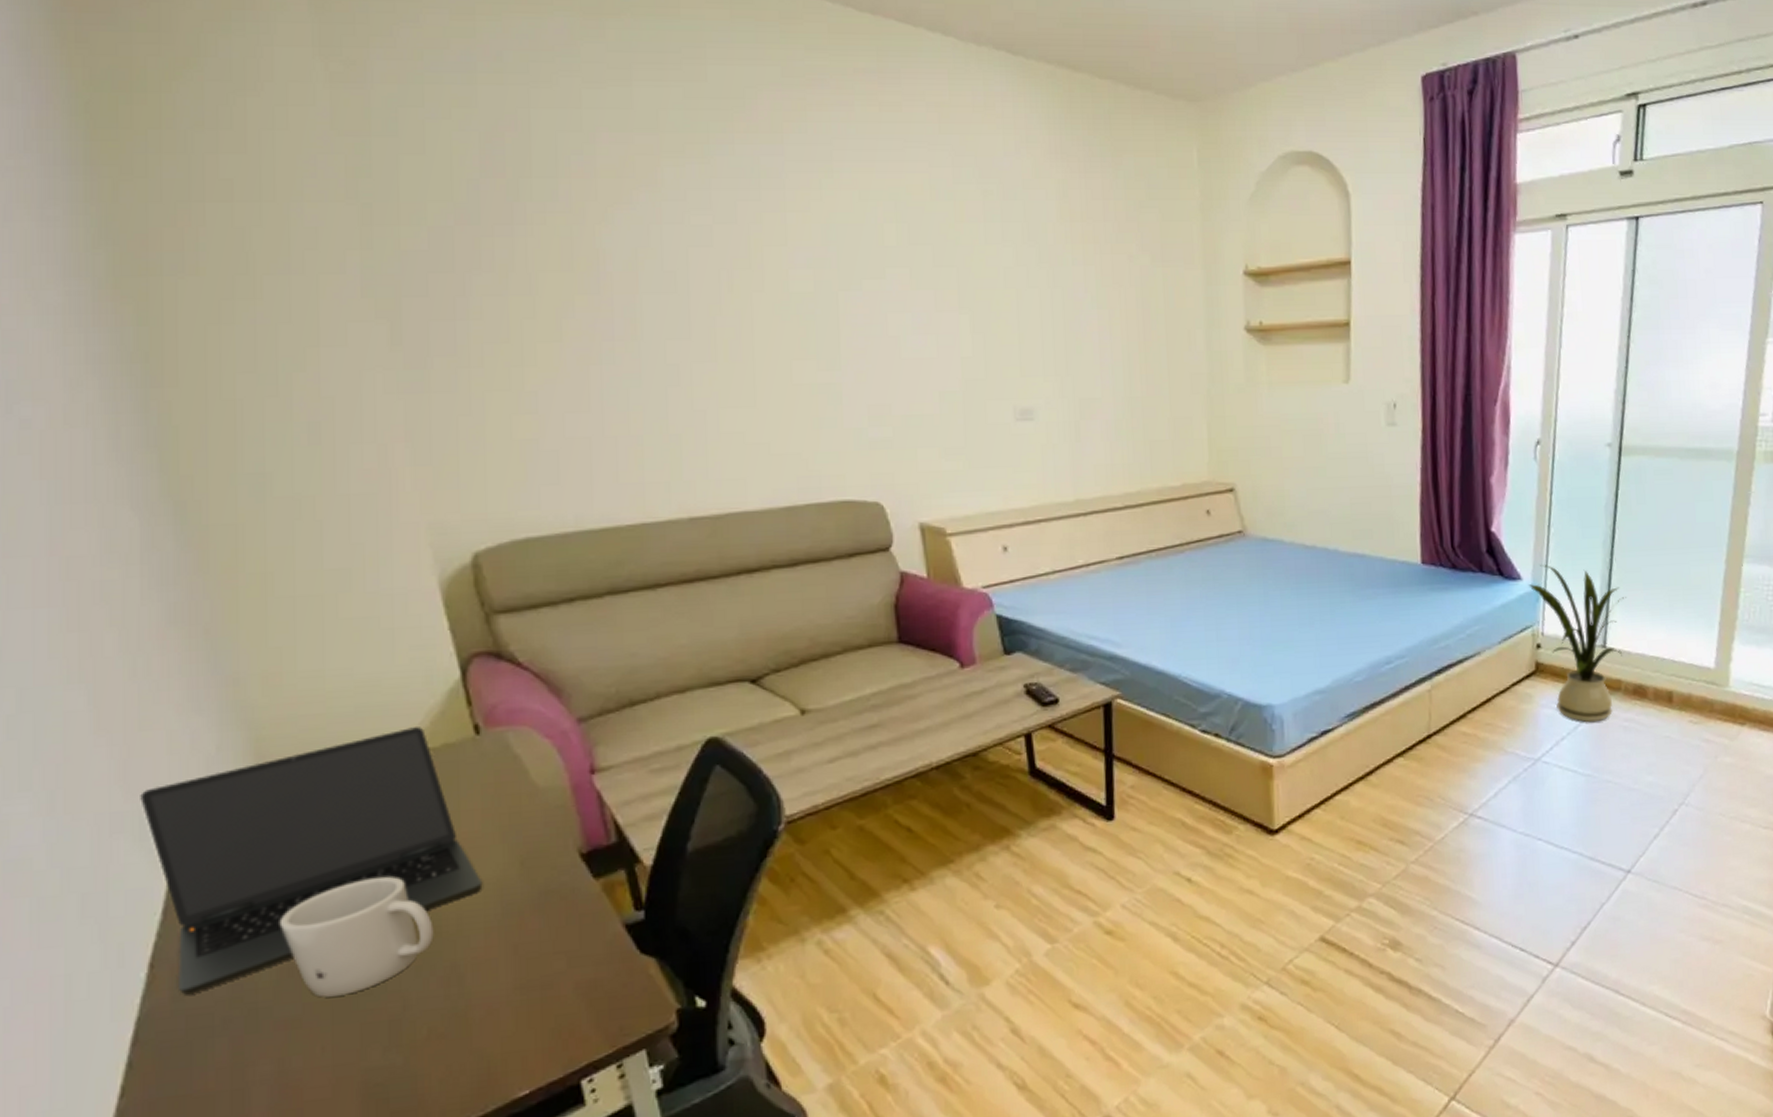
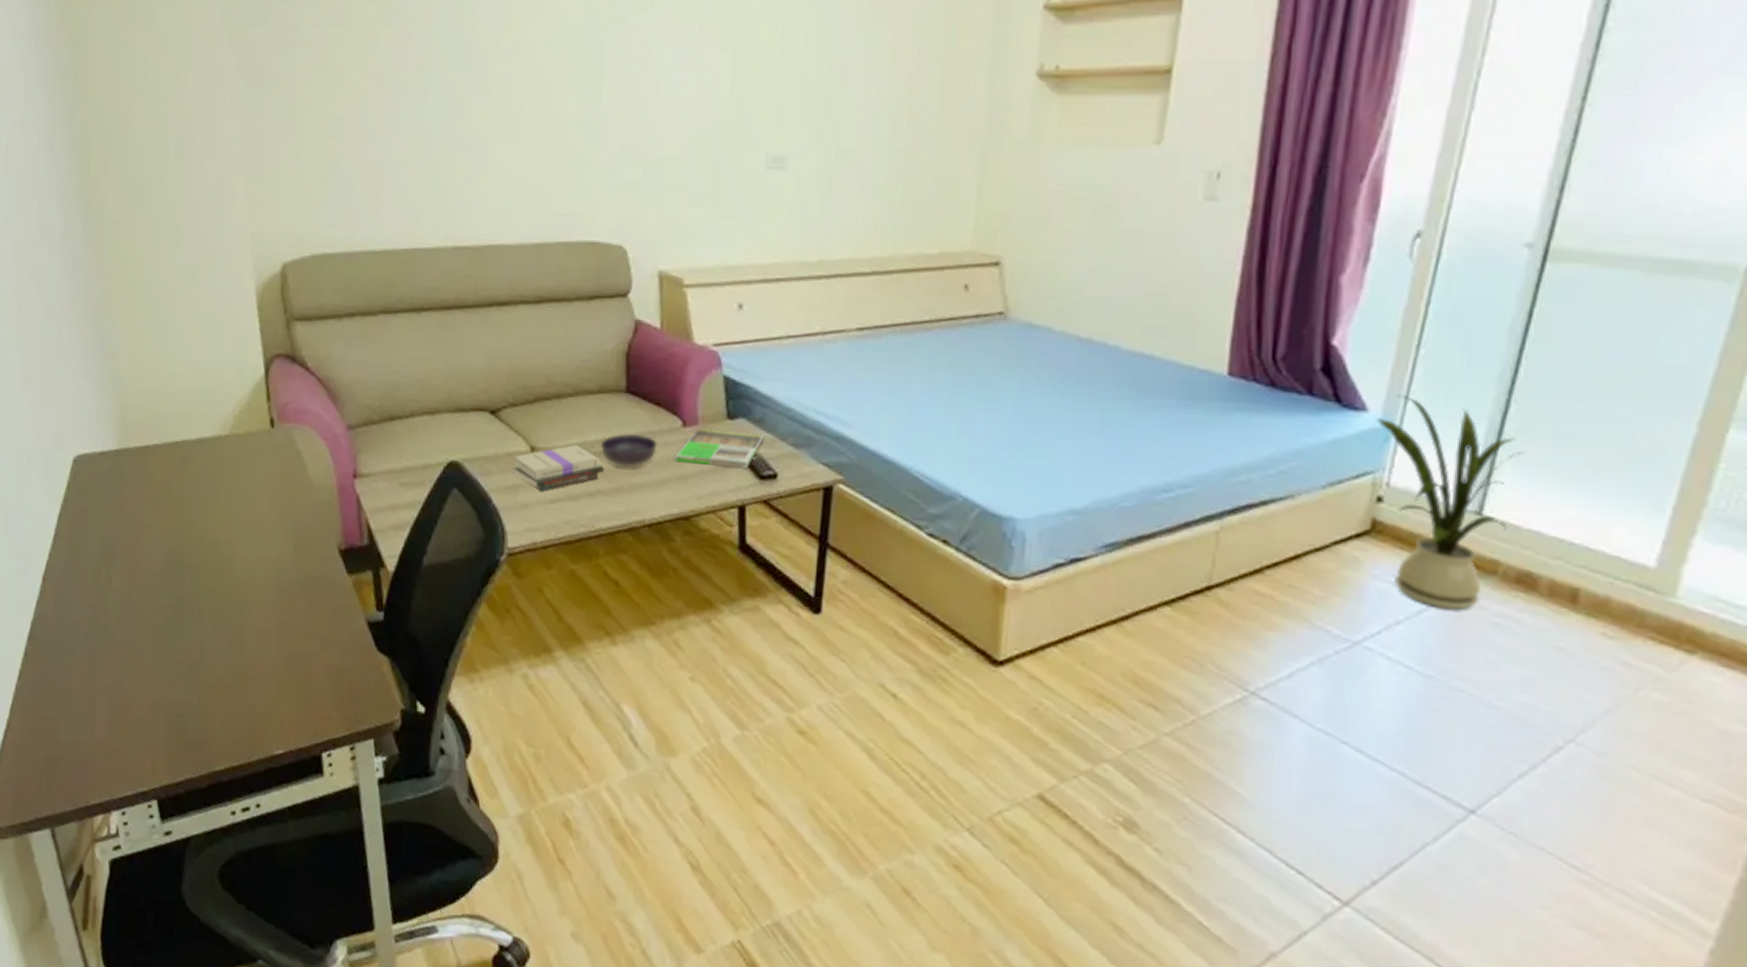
laptop: present [140,727,483,995] -> none [46,413,265,608]
mug: present [279,876,434,998] -> none [125,538,228,634]
books: none [782,701,883,753] -> present [513,445,604,492]
bowl: none [878,680,937,717] -> present [601,434,658,469]
magazine: none [955,665,1043,703] -> present [674,429,765,469]

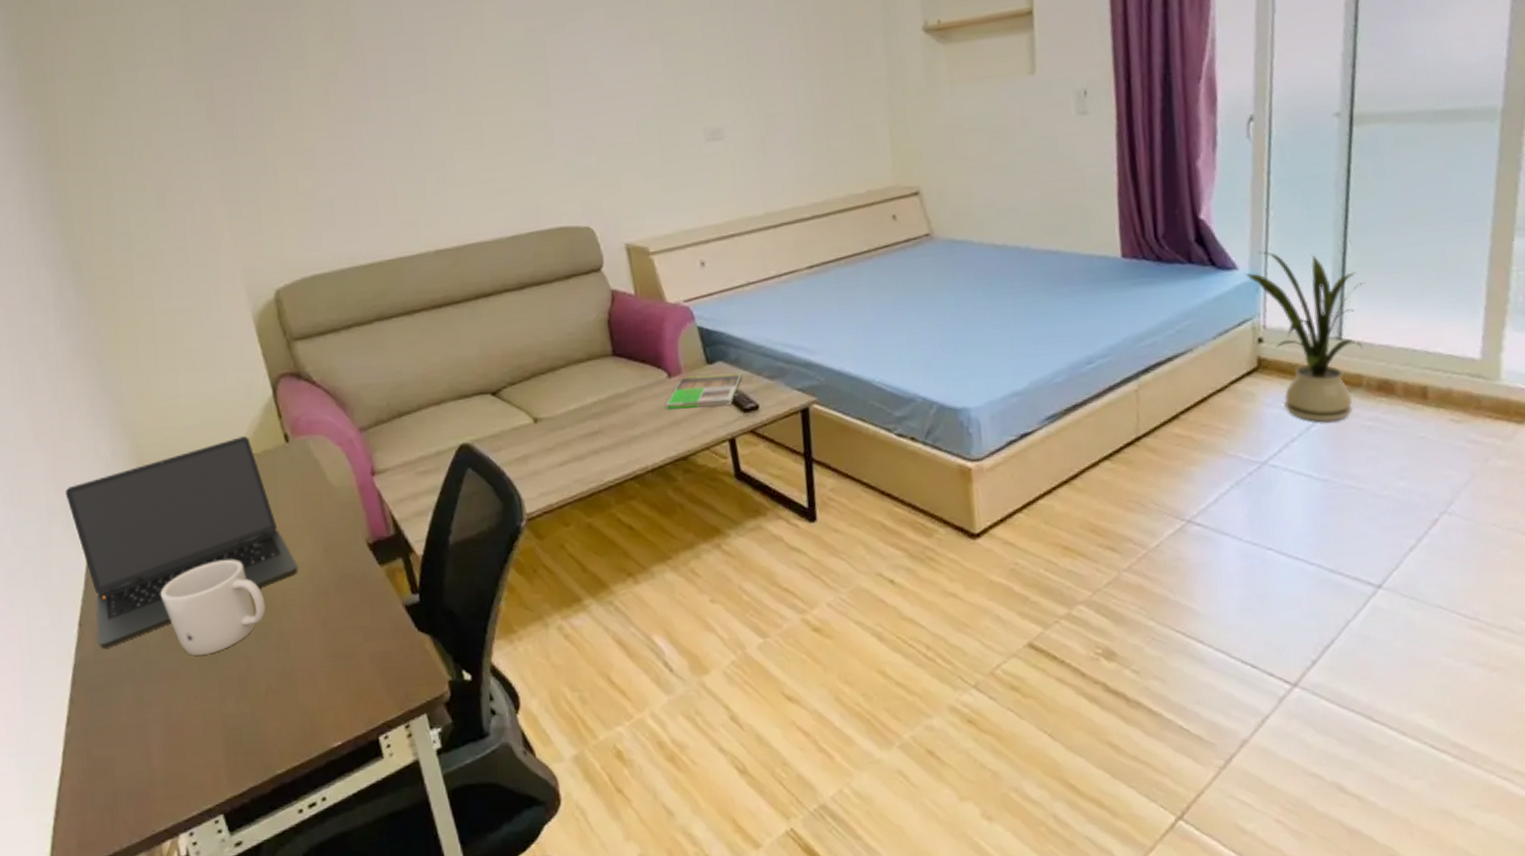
laptop: none [46,413,265,608] -> present [65,436,298,649]
mug: none [125,538,228,634] -> present [160,559,266,656]
books: present [513,445,604,492] -> none [519,410,604,457]
bowl: present [601,434,658,469] -> none [597,390,649,424]

